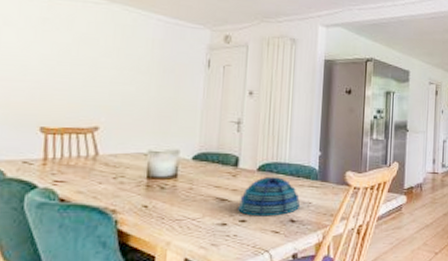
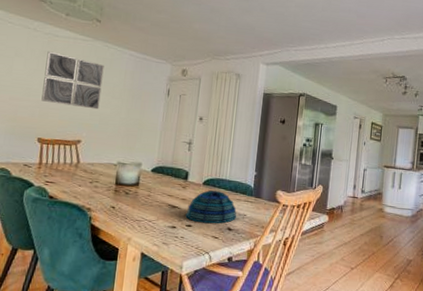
wall art: none [42,17,125,88] -> present [41,51,104,110]

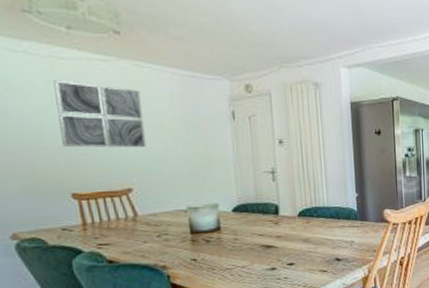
decorative bowl: present [185,190,237,224] -> none [284,220,344,259]

